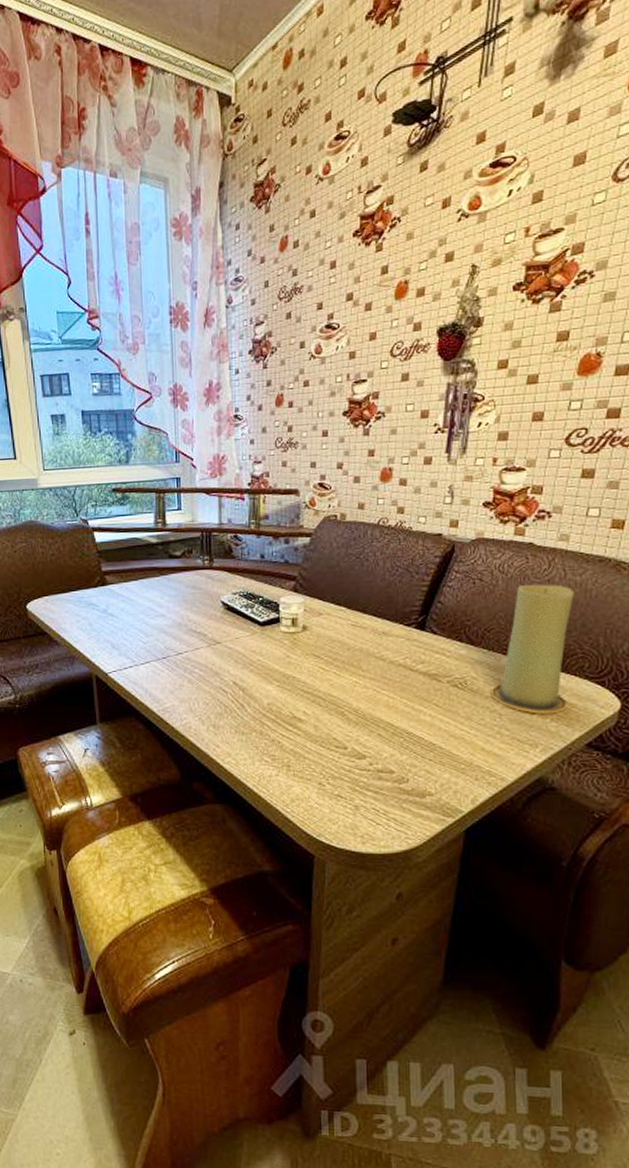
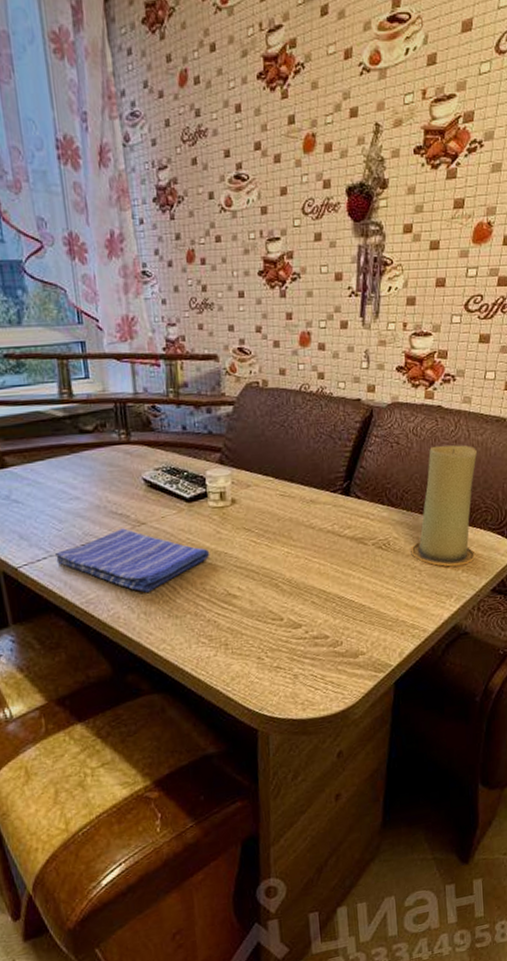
dish towel: none [140,646,279,707] -> present [55,528,210,593]

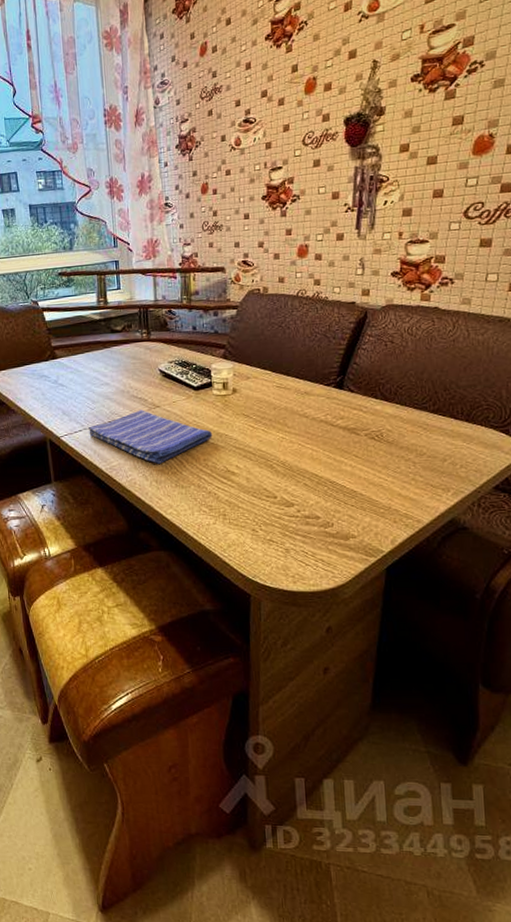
candle: present [410,445,478,567] -> none [404,344,478,461]

